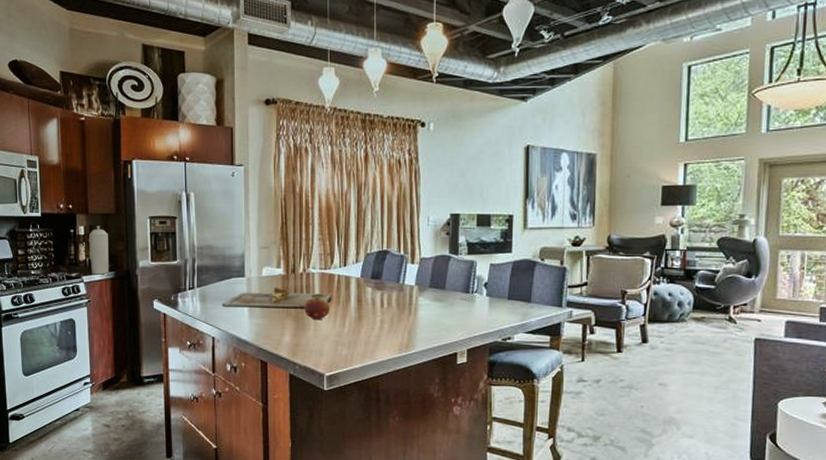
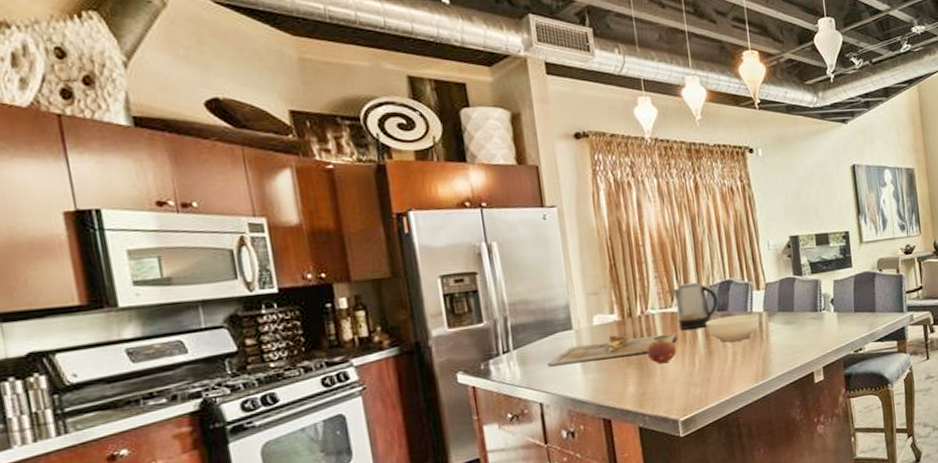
canister: present [89,225,109,275] -> none [355,294,390,355]
kettle: none [333,248,373,292] -> present [673,282,718,330]
bowl: none [359,285,411,310] -> present [705,313,760,343]

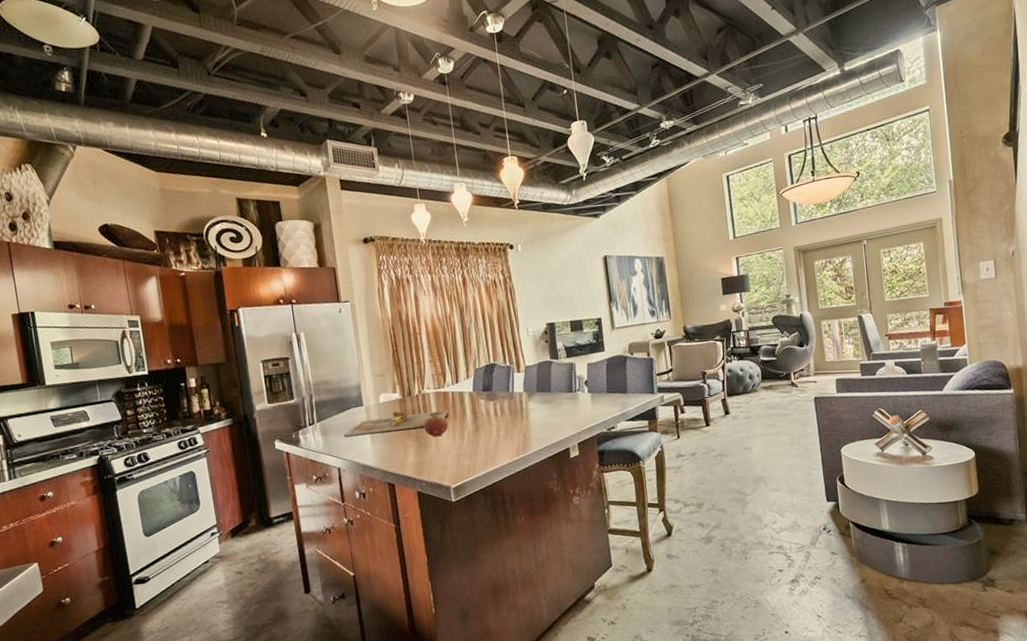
kettle: present [673,282,718,330] -> none [445,365,484,408]
bowl: present [705,313,760,343] -> none [473,393,521,419]

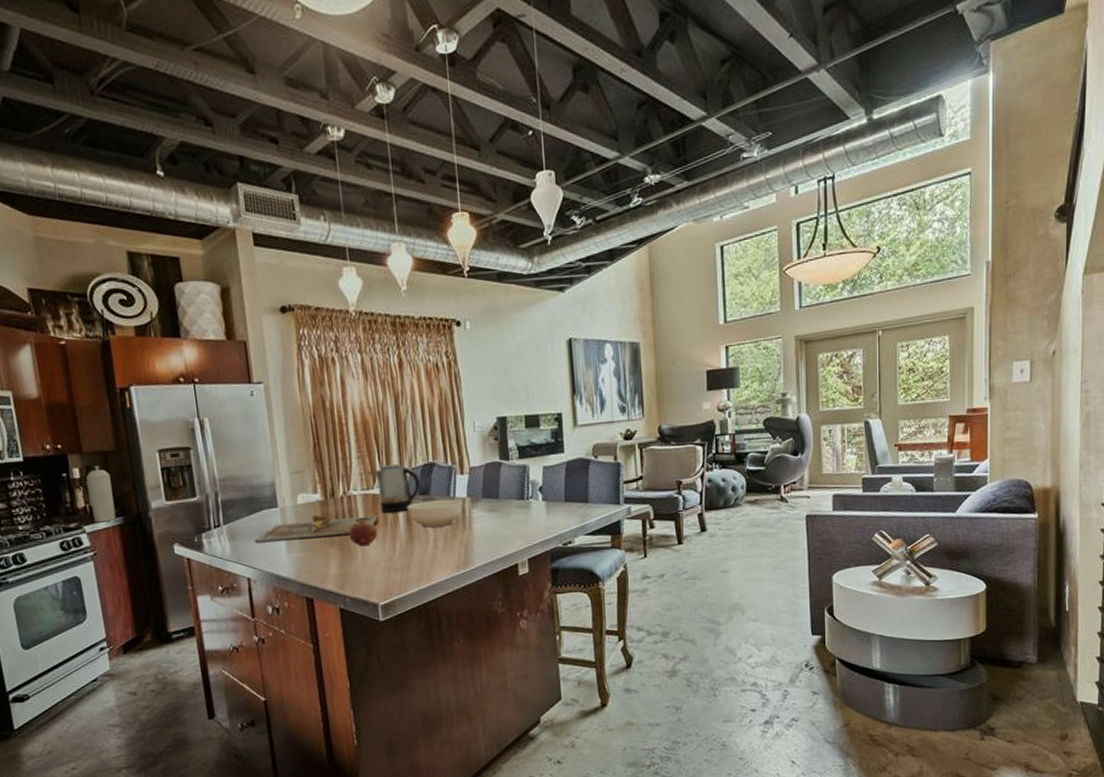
canister: none [201,375,226,425] -> present [86,465,116,523]
kettle: none [445,365,484,408] -> present [375,463,420,513]
bowl: none [473,393,521,419] -> present [407,499,463,528]

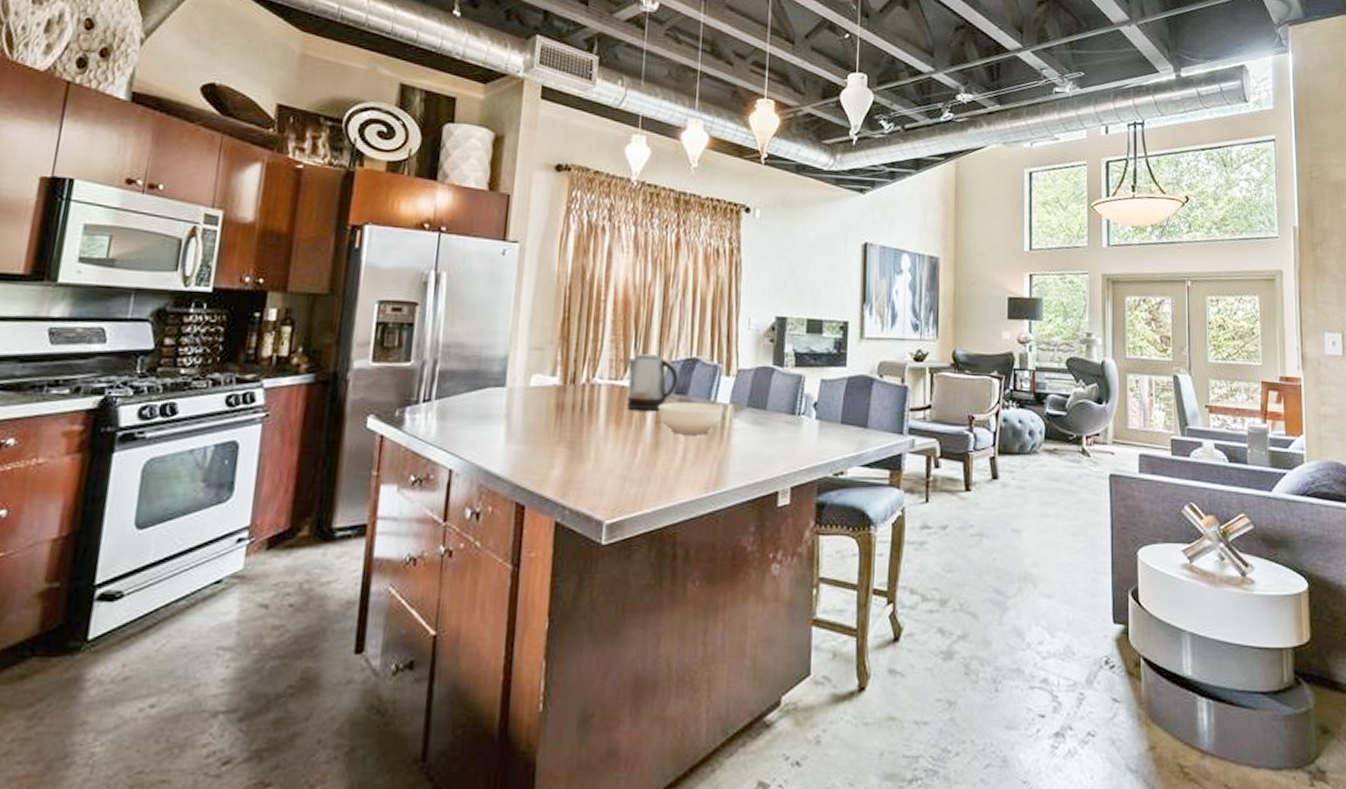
canister: present [86,465,116,523] -> none [277,308,313,378]
cutting board: present [255,514,379,543] -> none [469,401,622,432]
fruit: present [348,519,378,546] -> none [583,415,619,447]

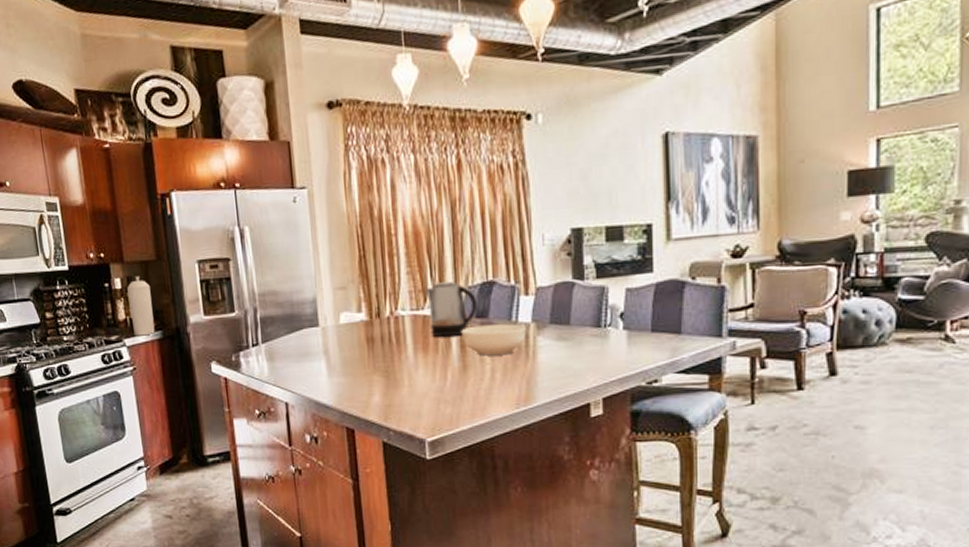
canister: none [277,308,313,378] -> present [127,276,155,336]

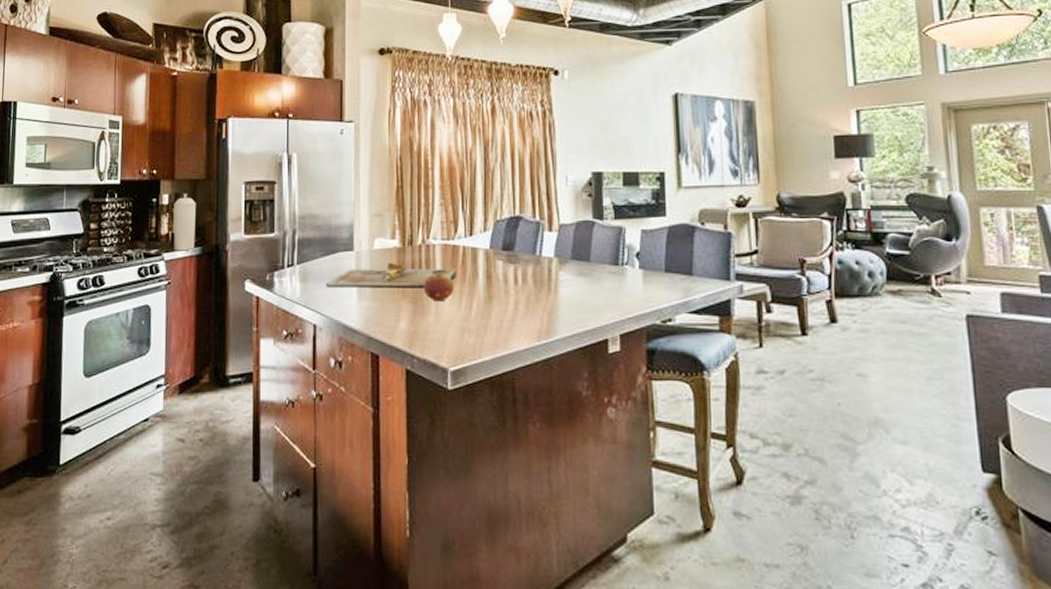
cutting board: none [294,336,428,365] -> present [327,262,456,288]
fruit: none [394,344,428,374] -> present [423,272,455,302]
kettle: present [426,281,477,337] -> none [457,214,504,266]
bowl: present [461,324,527,356] -> none [488,258,550,288]

